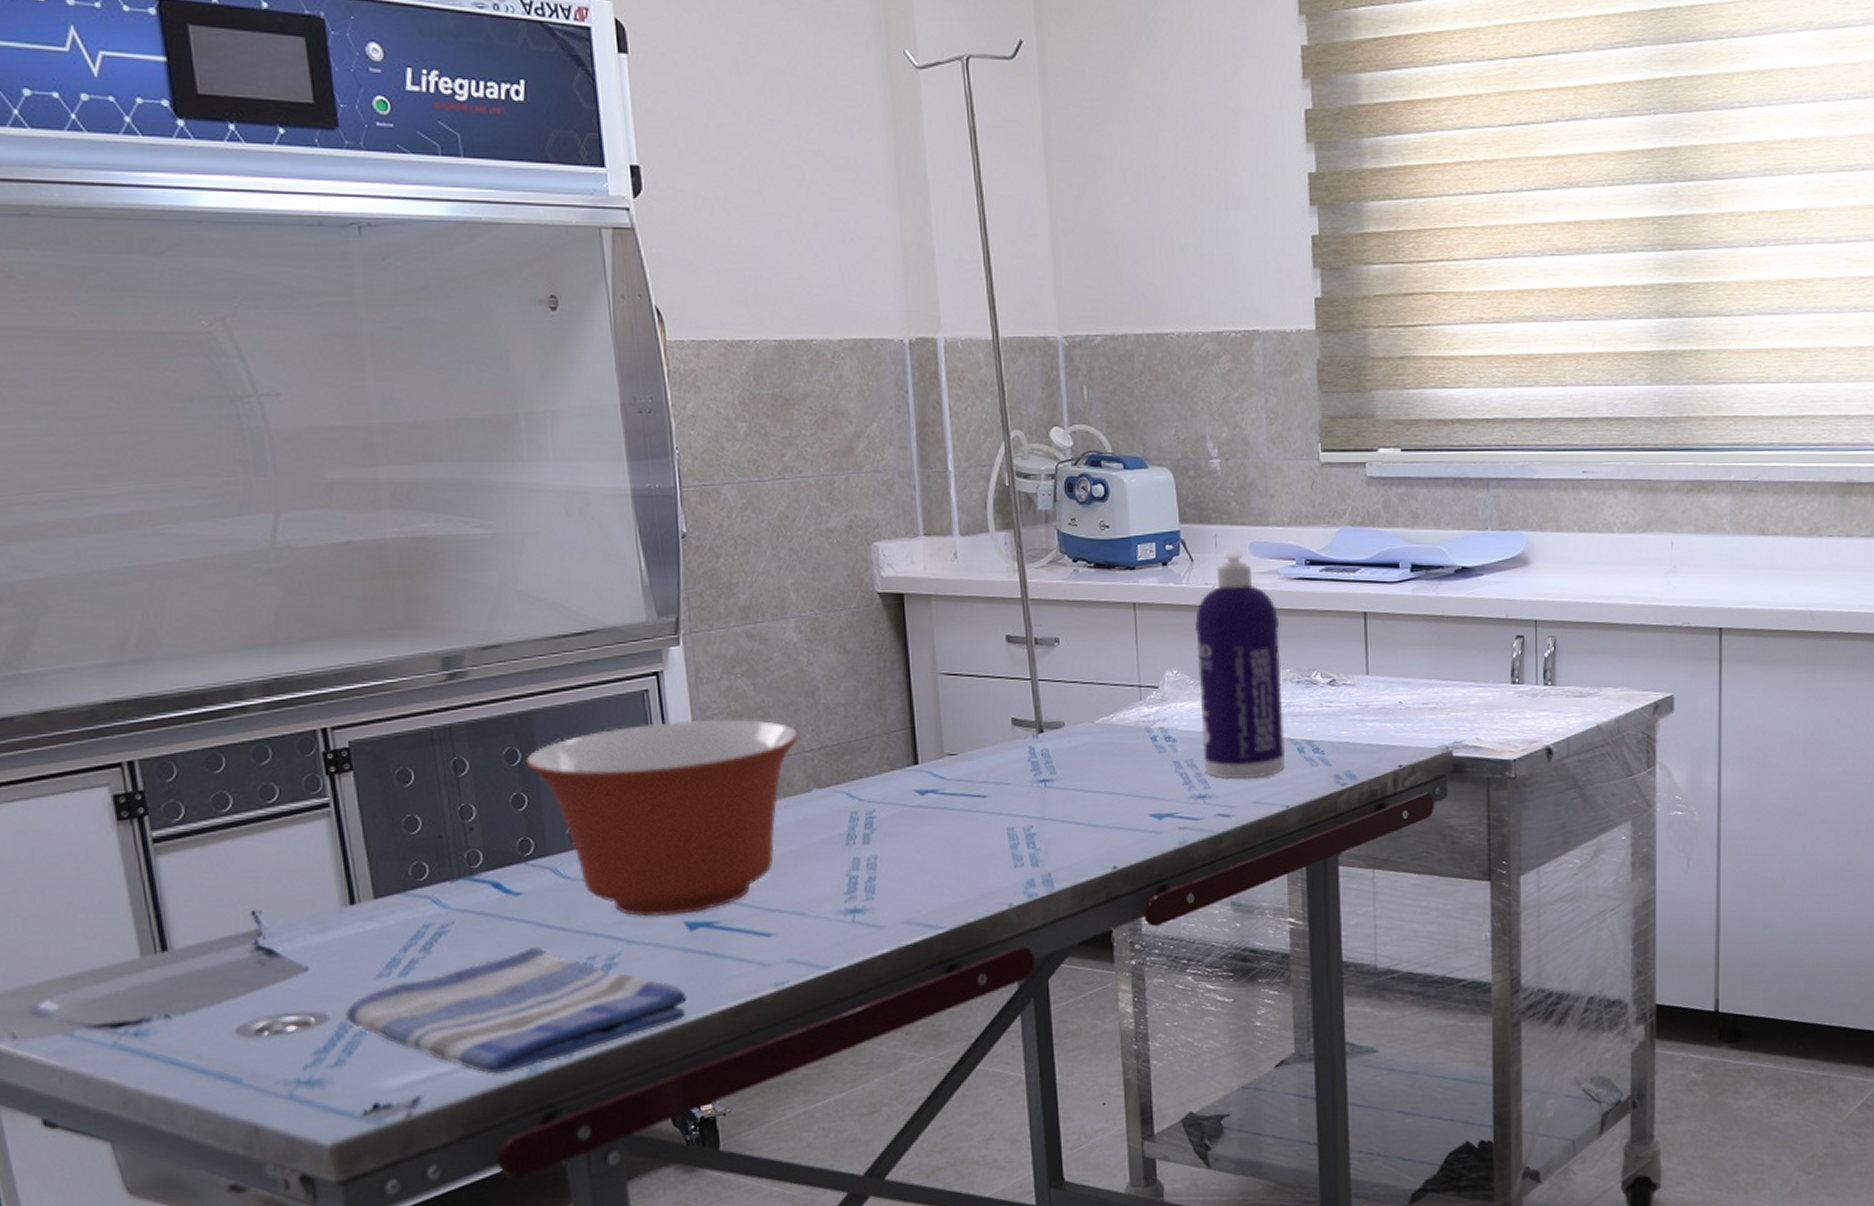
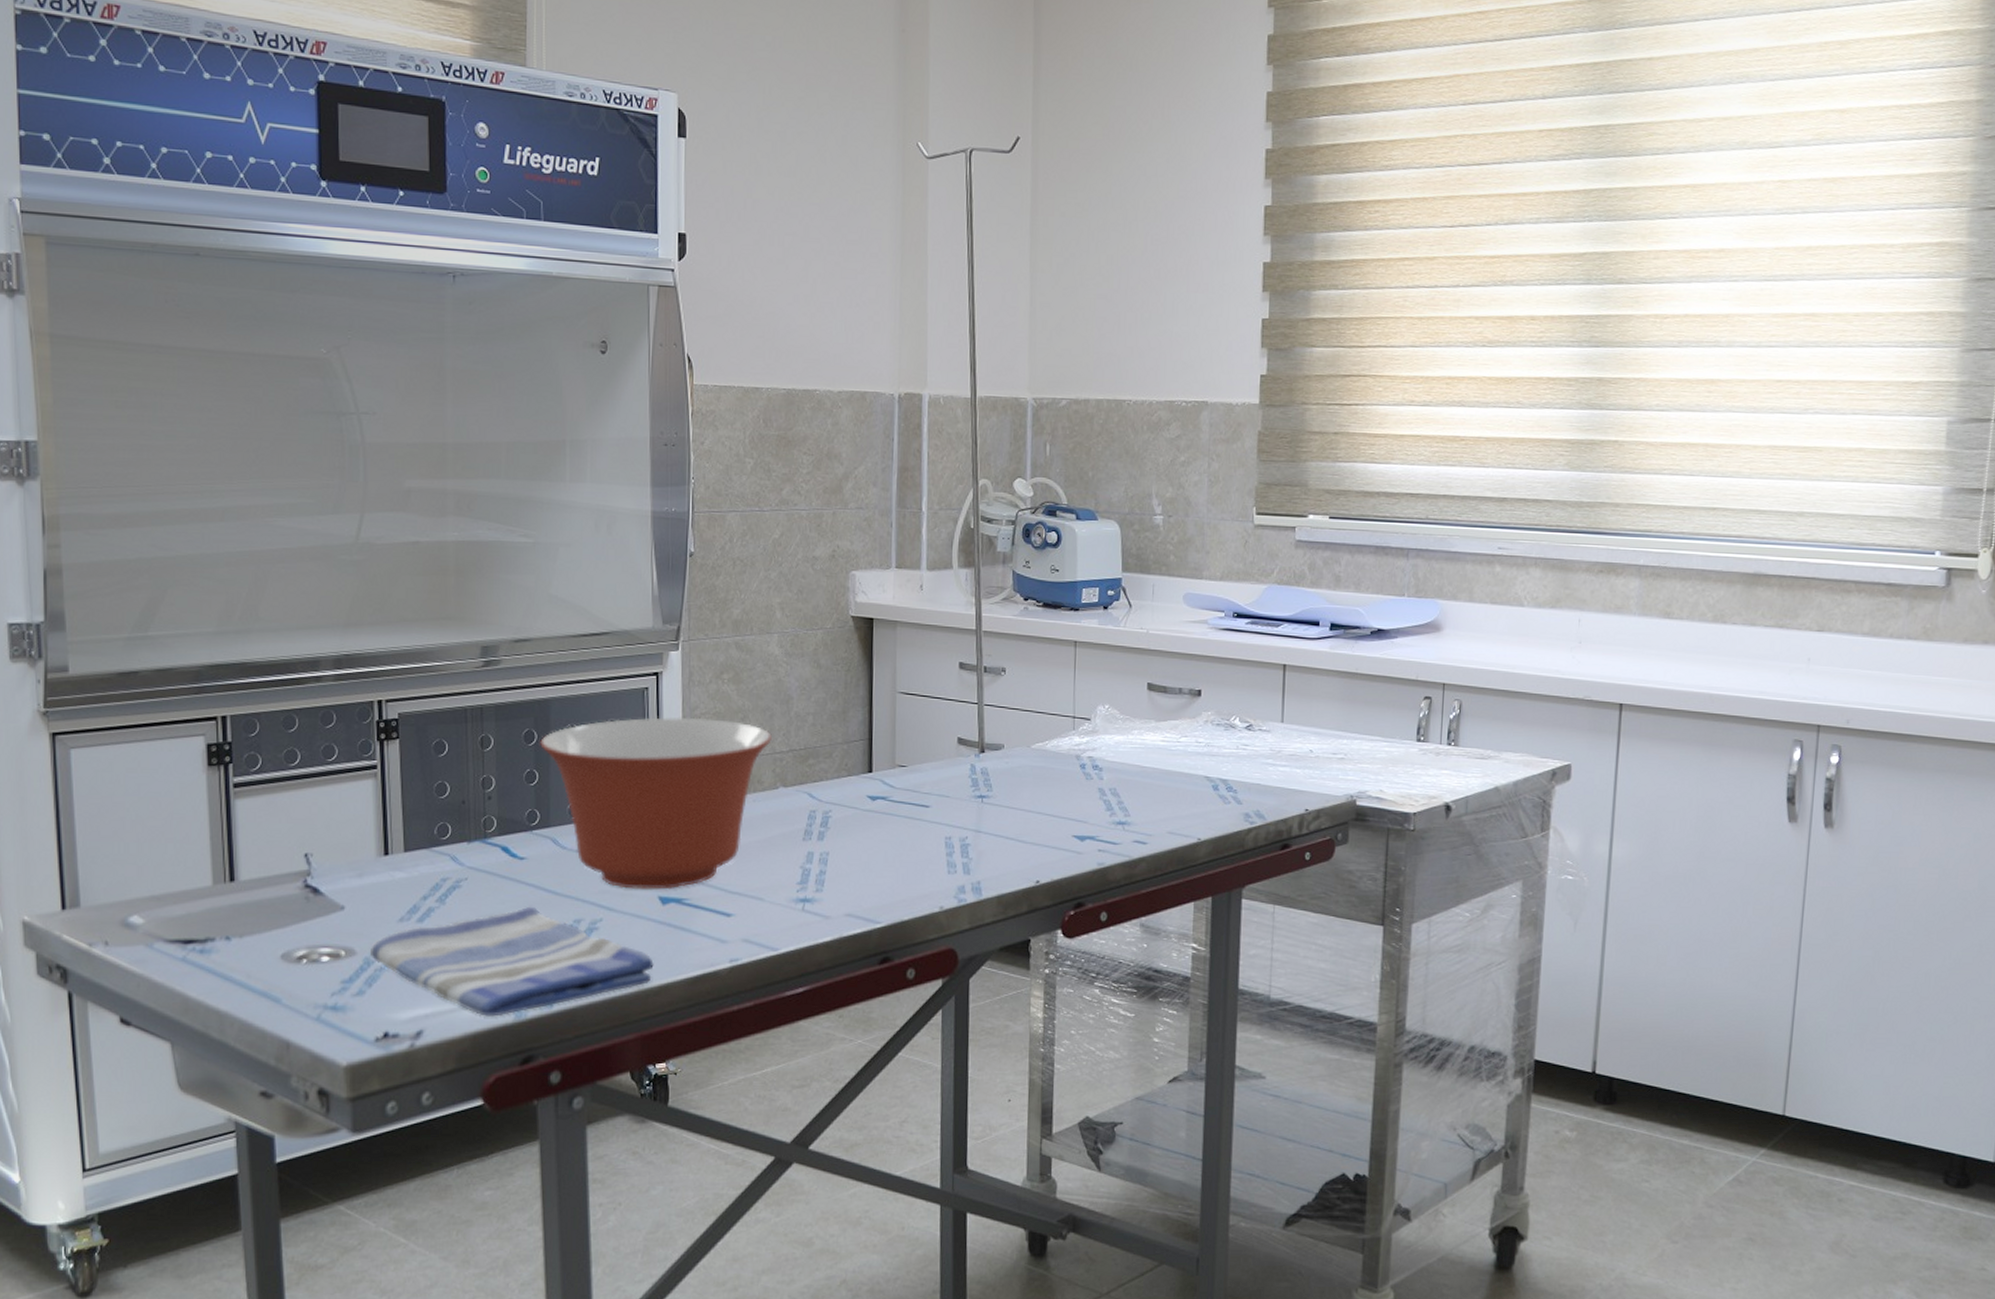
spray bottle: present [1194,548,1286,780] -> none [1126,598,1206,811]

